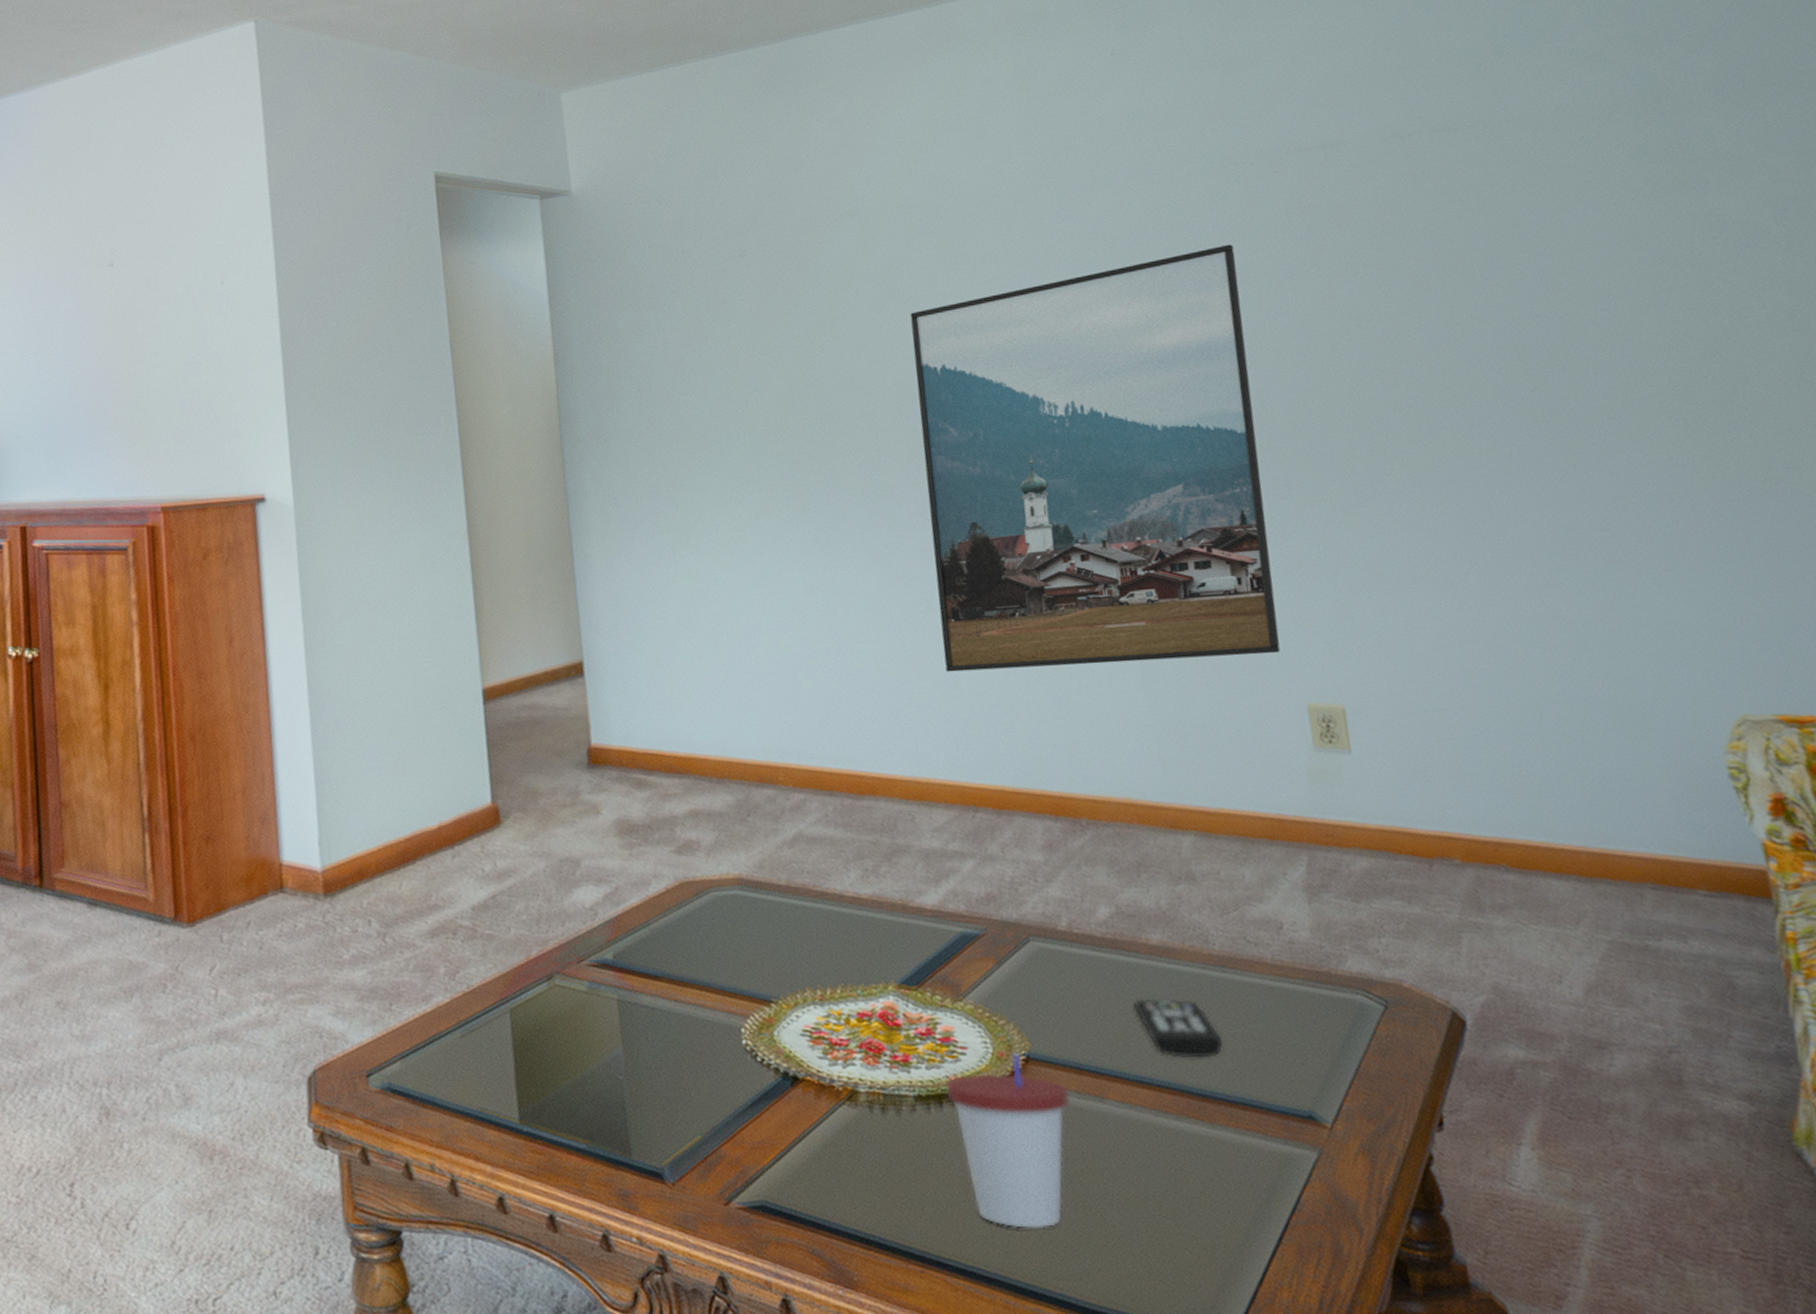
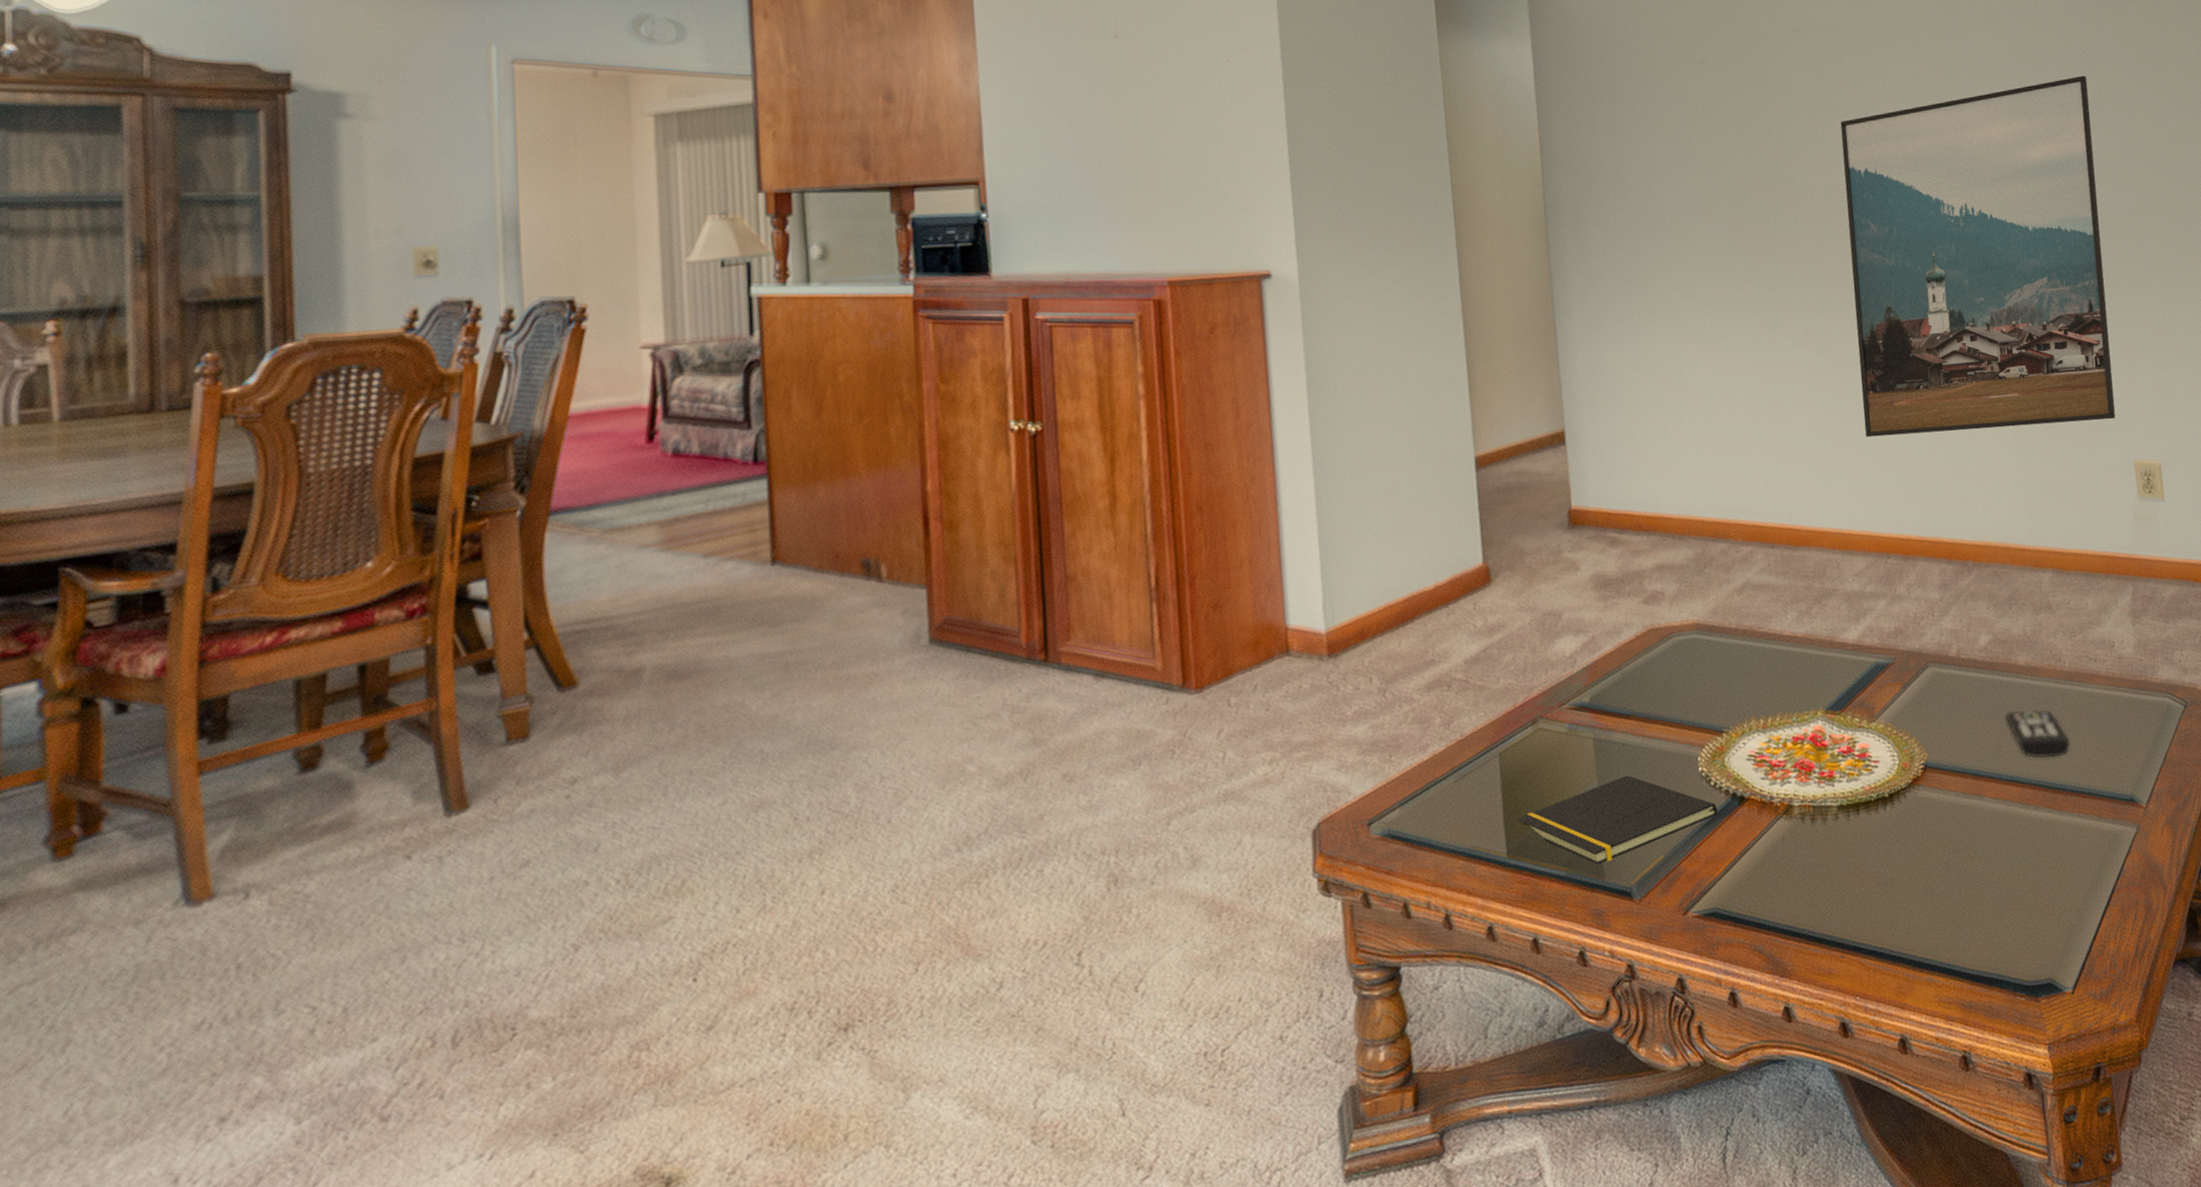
notepad: none [531,1042,766,1140] -> present [1518,775,1718,865]
cup: present [945,1053,1070,1228] -> none [1862,763,1957,912]

